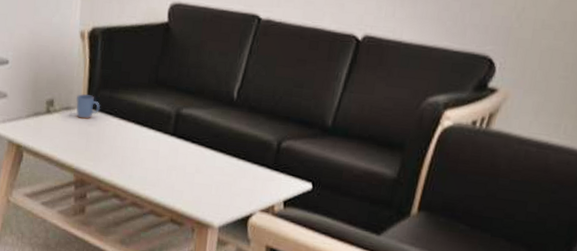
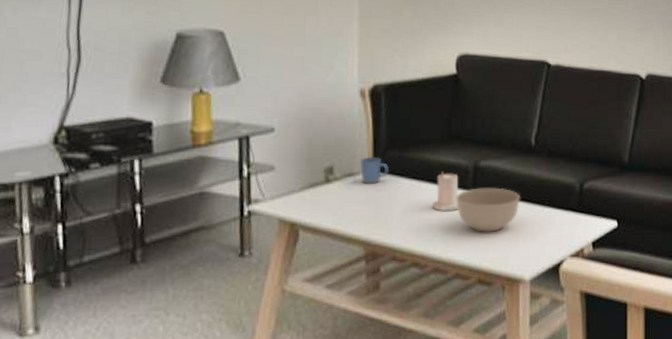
candle: none [135,115,161,153] -> present [432,172,459,212]
bowl: none [157,134,218,178] -> present [456,187,520,233]

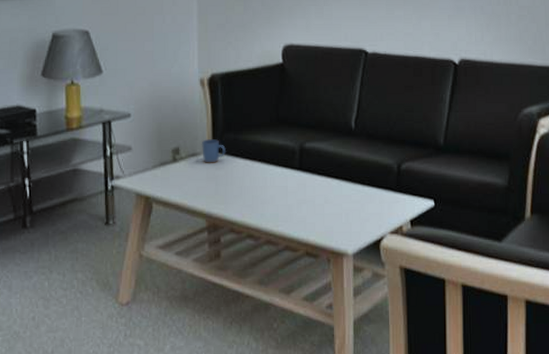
candle: present [432,172,459,212] -> none [264,153,287,189]
bowl: present [456,187,520,233] -> none [285,167,342,210]

